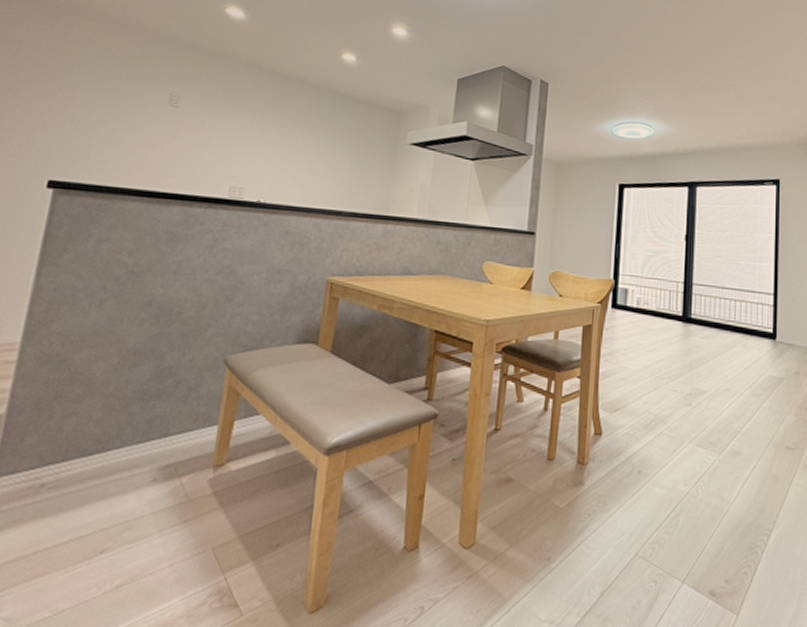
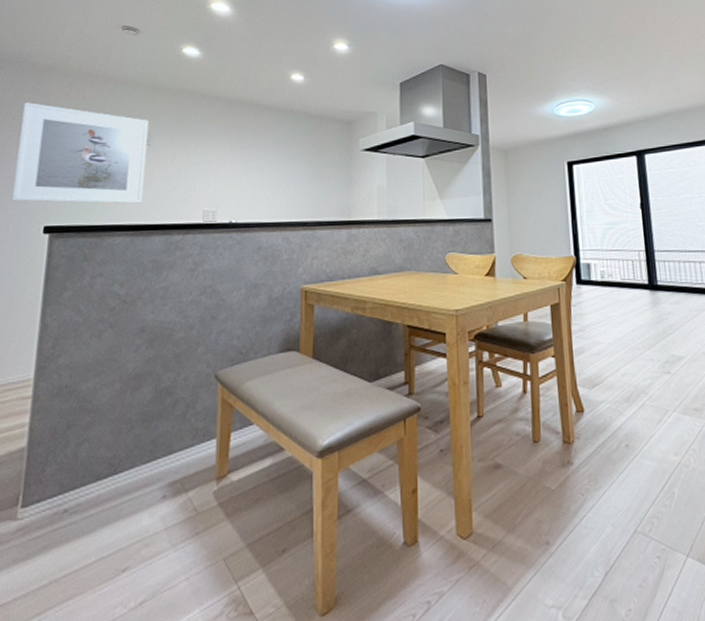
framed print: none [14,41,181,169] -> present [12,102,150,204]

